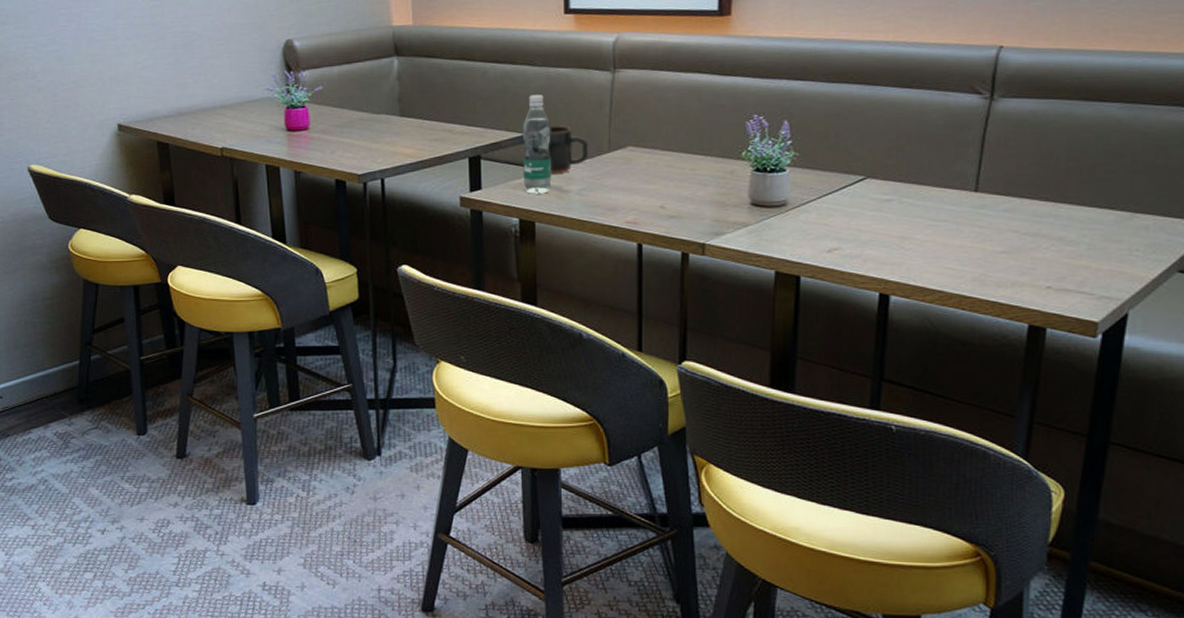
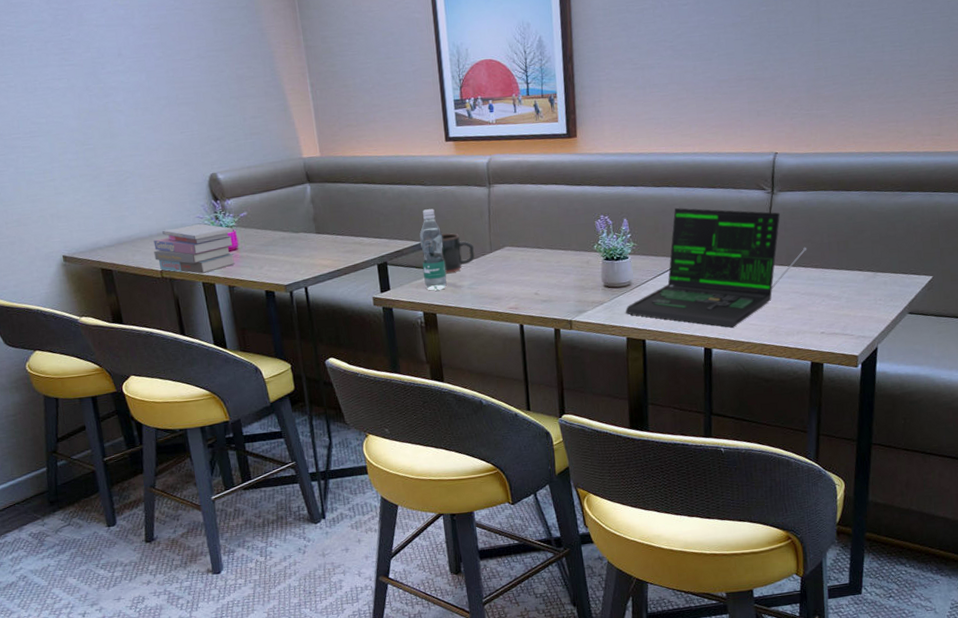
books: none [215,97,306,155] -> present [153,224,236,274]
laptop: none [777,110,1036,270] -> present [626,207,807,328]

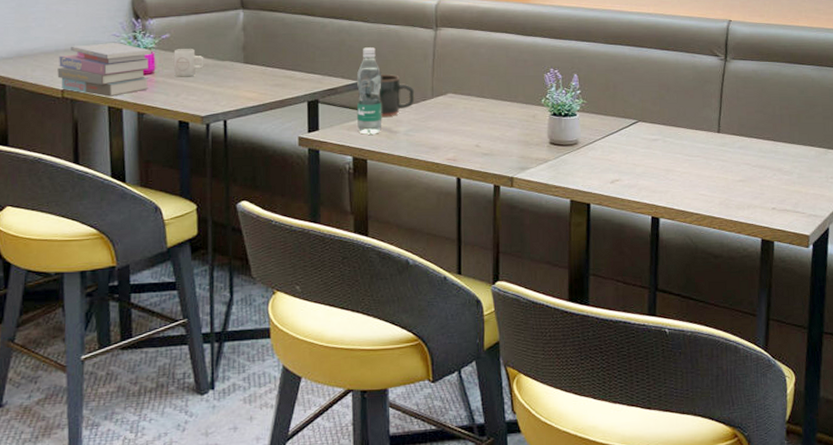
mug: none [252,224,281,251] -> present [173,49,204,77]
laptop: present [626,207,807,328] -> none [571,67,759,197]

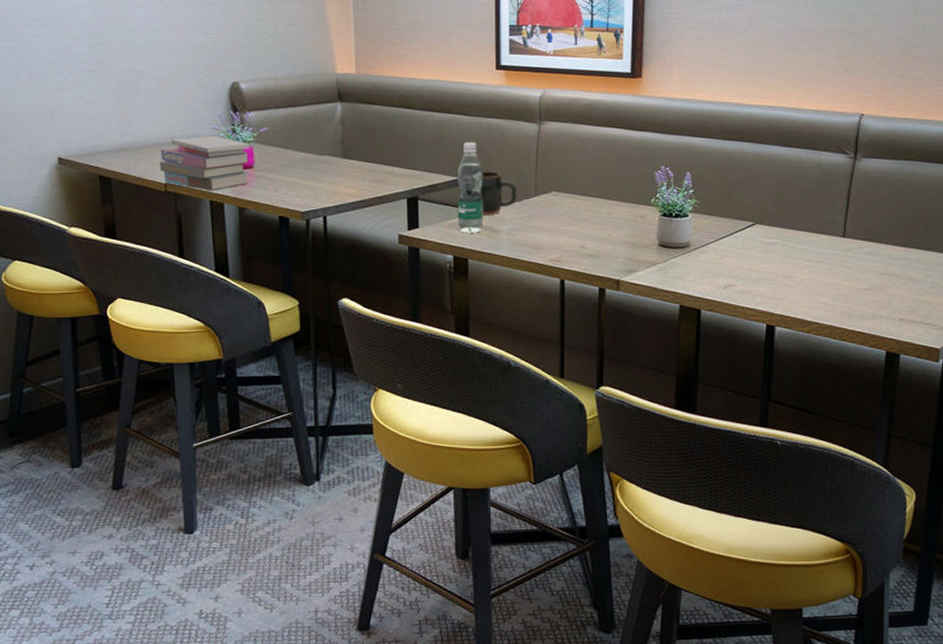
mug: present [173,49,204,77] -> none [272,143,303,172]

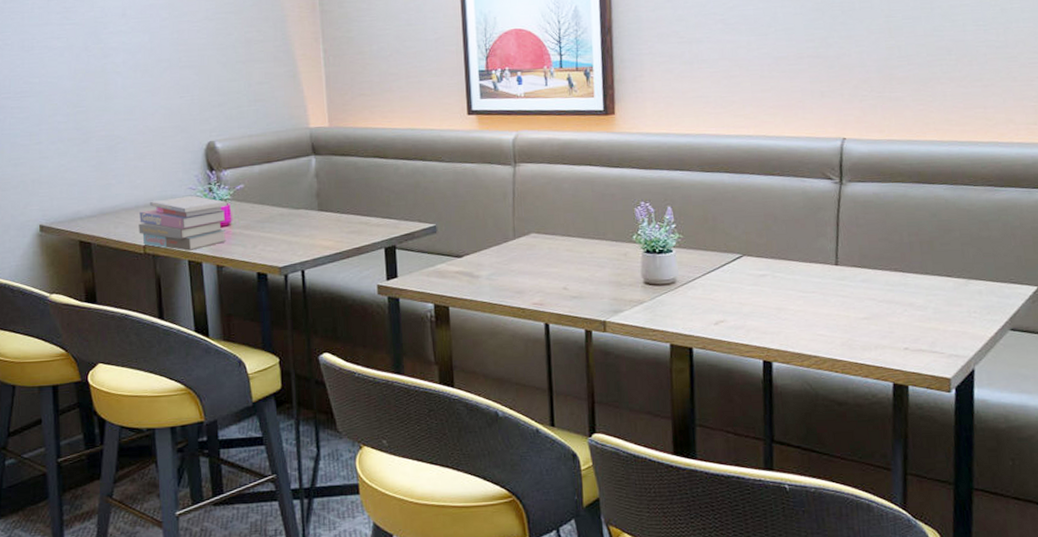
bottle: present [457,142,484,233] -> none [434,188,463,280]
mug: present [480,171,517,215] -> none [457,216,496,261]

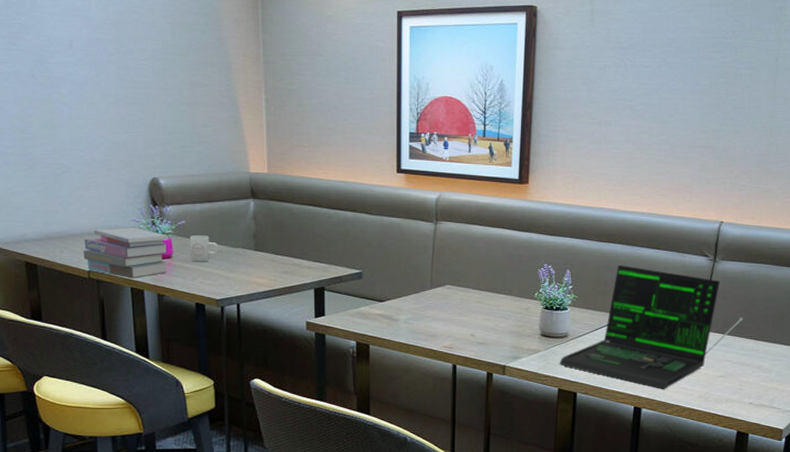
mug: none [248,198,279,228] -> present [189,235,218,262]
laptop: none [669,196,884,338] -> present [560,264,743,389]

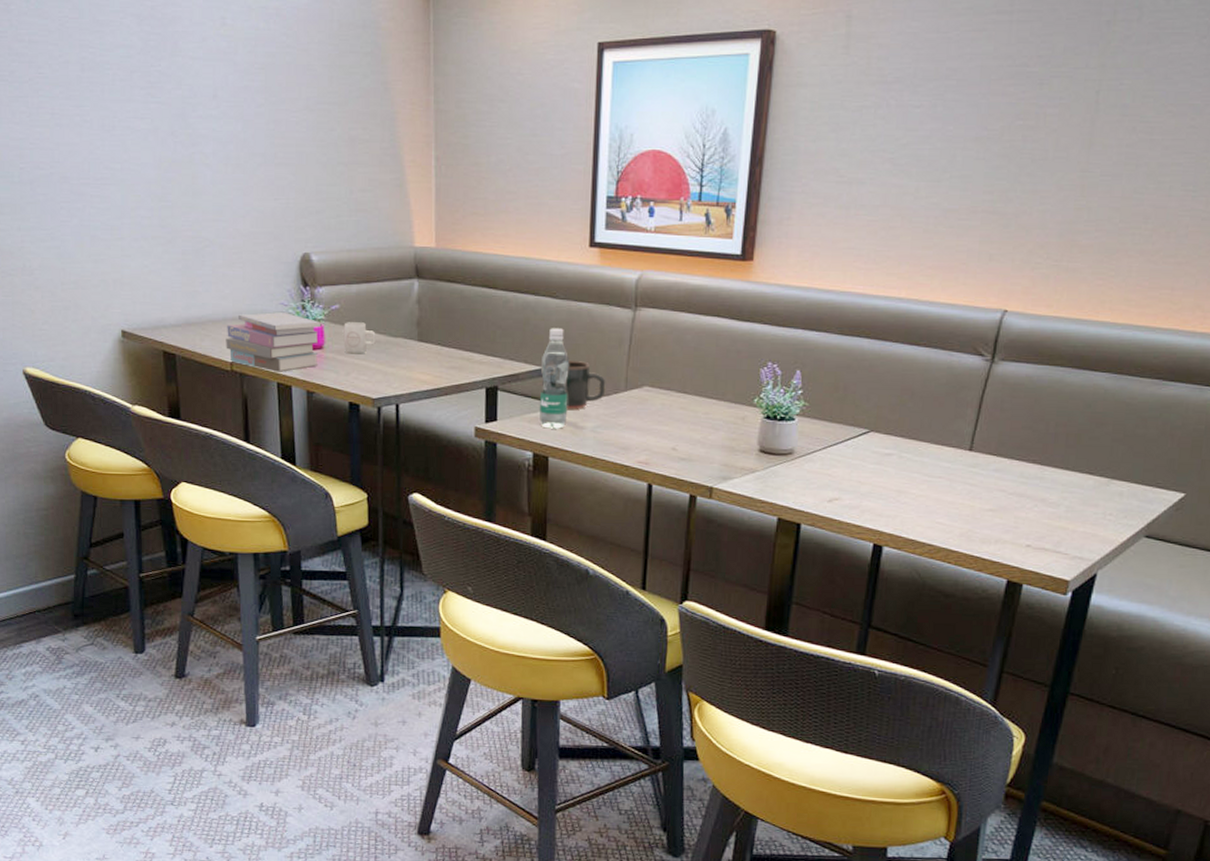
bottle: none [360,239,384,321] -> present [539,328,570,429]
mug: none [381,265,415,305] -> present [565,361,606,409]
laptop: present [560,264,743,389] -> none [781,364,1026,524]

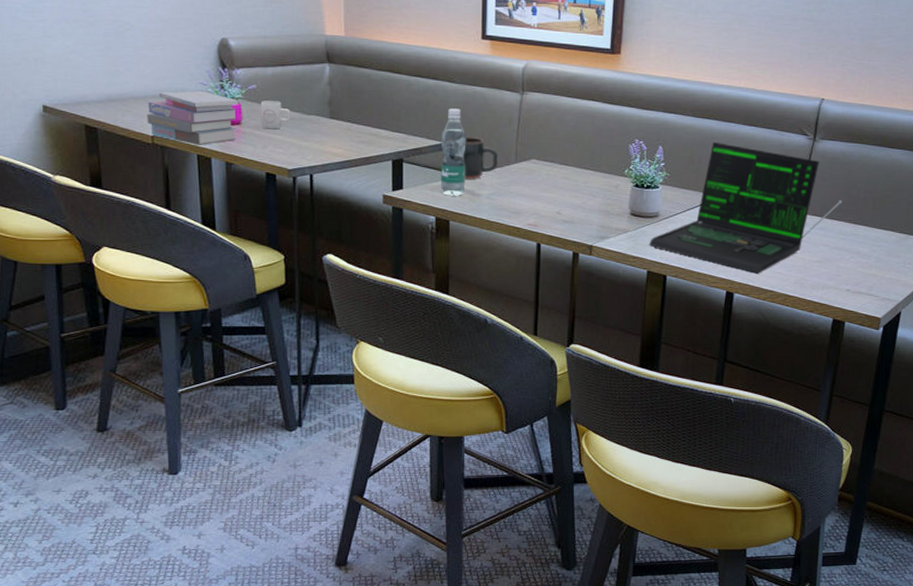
laptop: none [781,364,1026,524] -> present [650,141,843,274]

